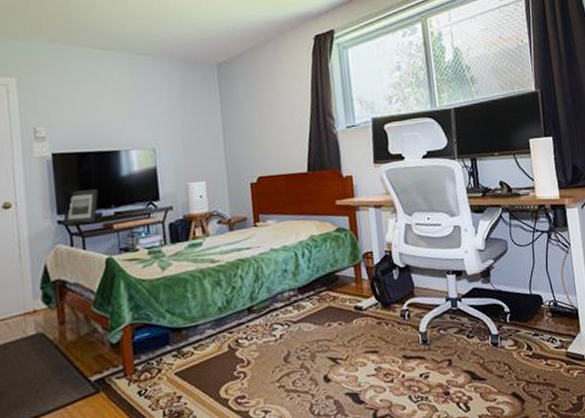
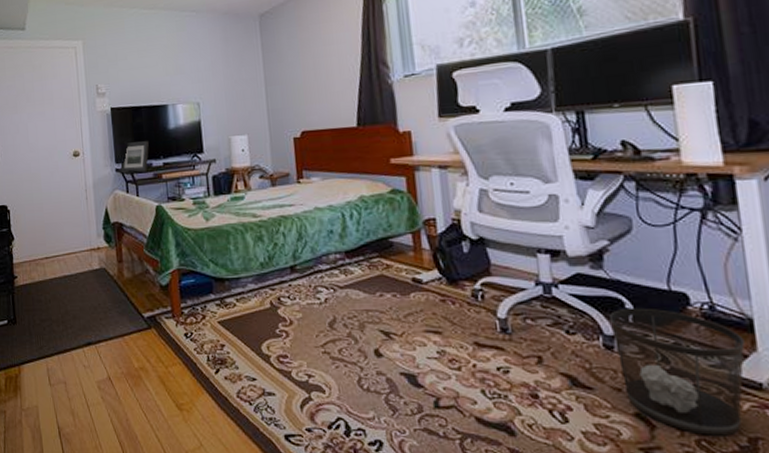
waste bin: none [495,309,574,401] -> present [610,307,745,436]

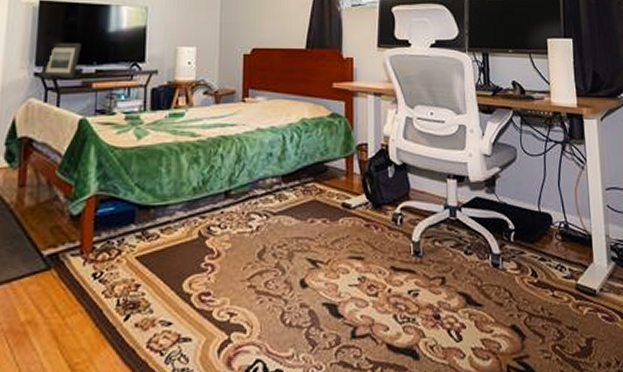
waste bin: present [610,307,745,436] -> none [498,227,586,341]

